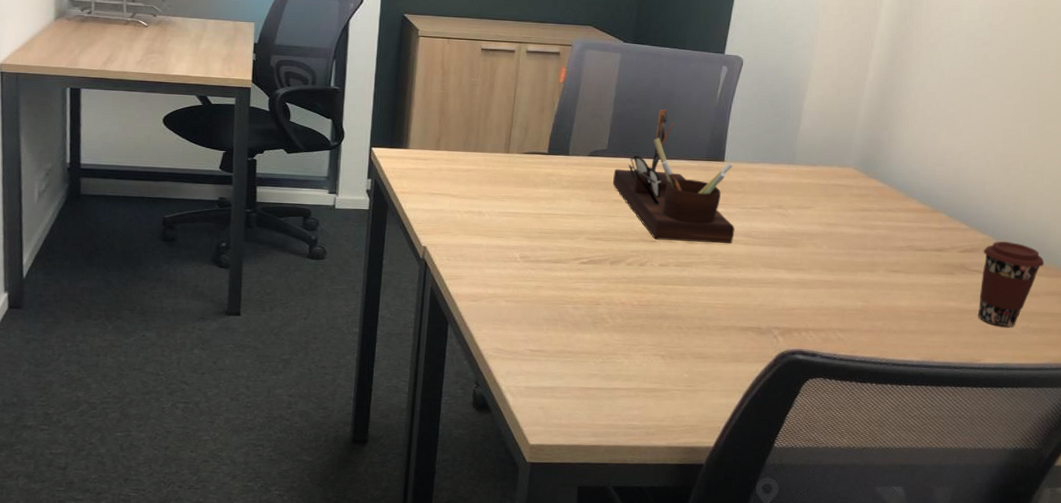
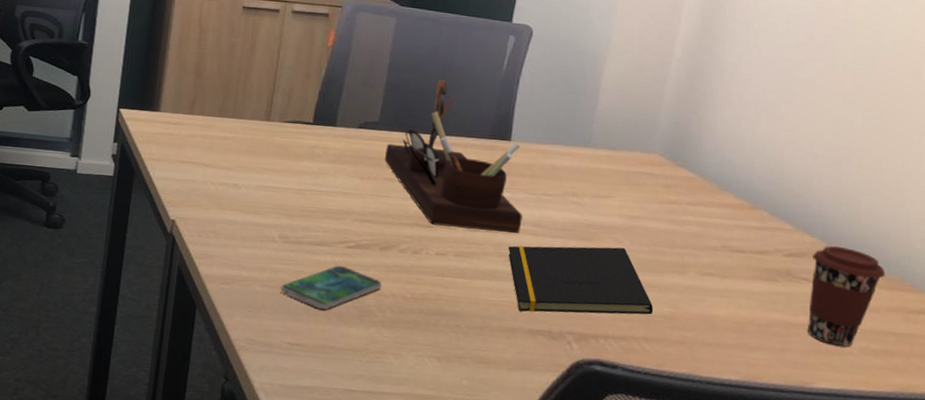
smartphone: none [522,279,613,319] -> present [280,265,383,310]
notepad: none [722,251,848,312] -> present [508,246,654,315]

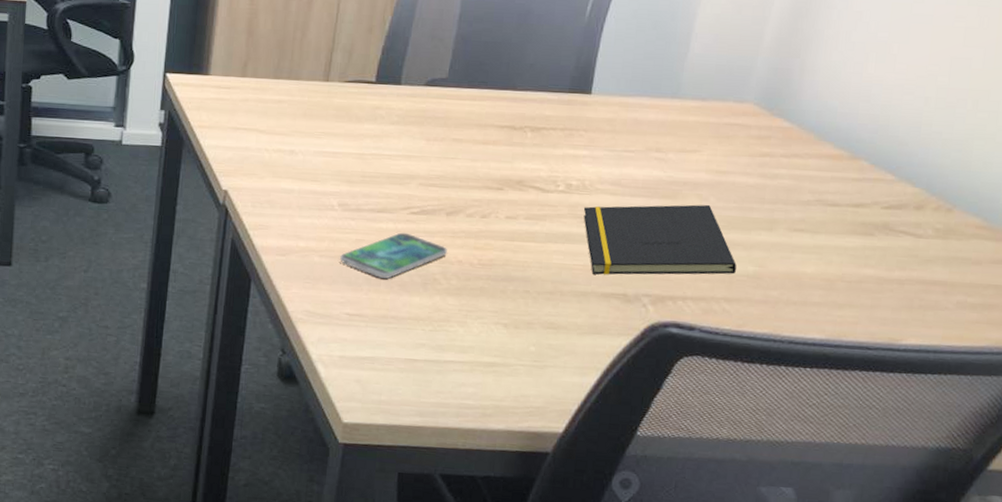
desk organizer: present [385,80,522,234] -> none [453,30,601,194]
coffee cup: present [808,246,886,347] -> none [901,196,992,301]

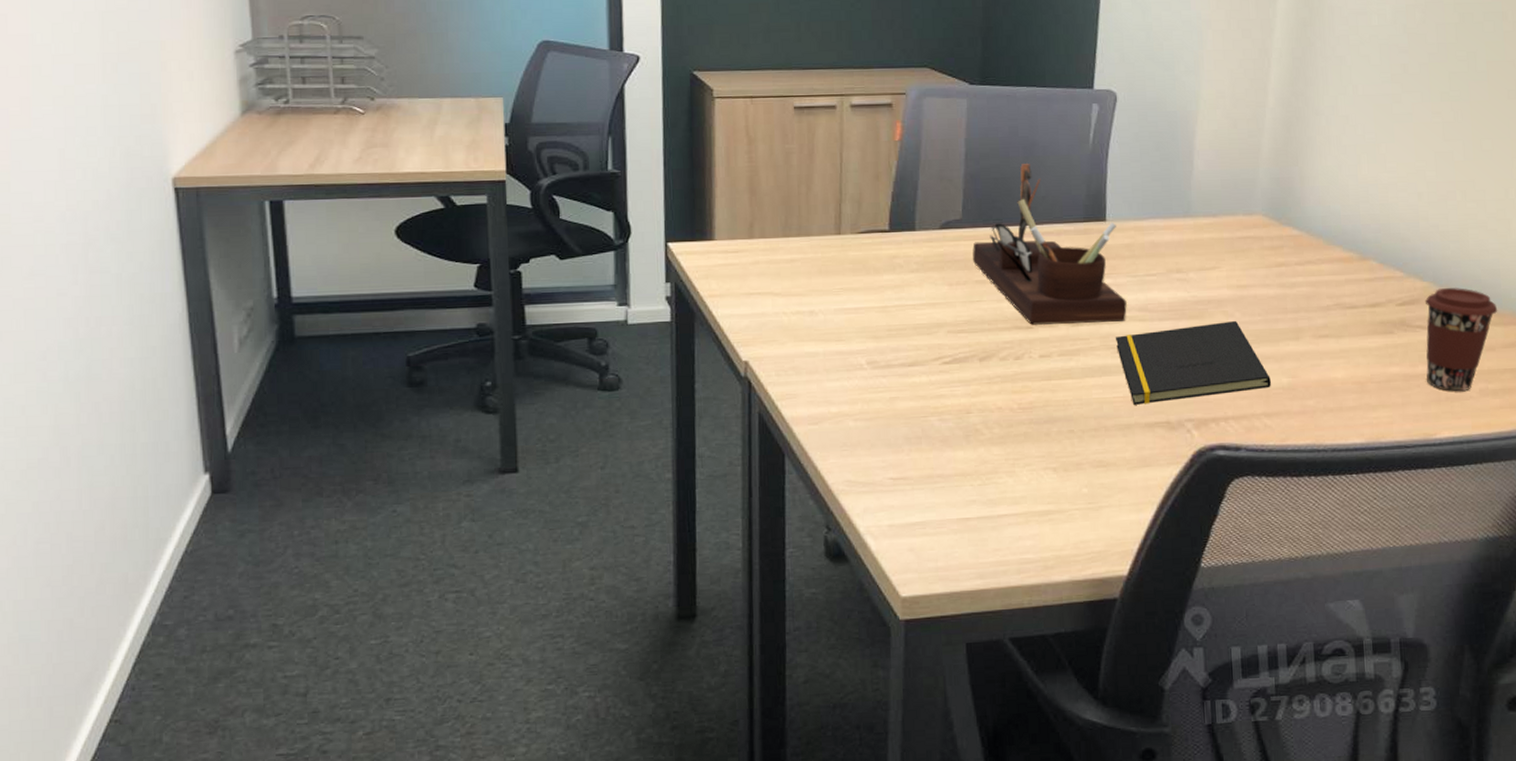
smartphone: present [339,232,448,279] -> none [875,384,986,436]
desk organizer: none [453,30,601,194] -> present [972,164,1127,325]
coffee cup: none [901,196,992,301] -> present [1425,288,1498,391]

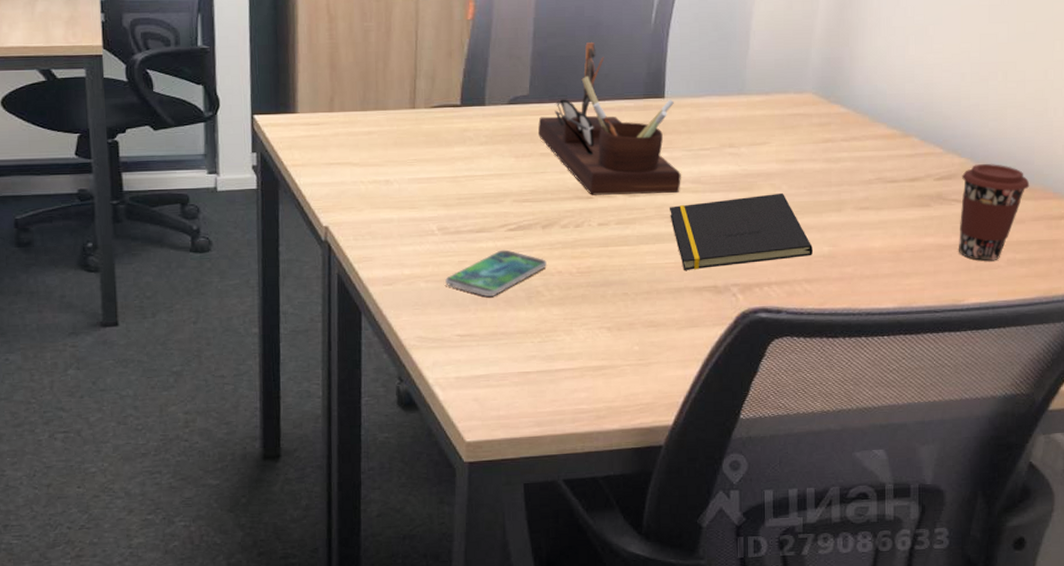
smartphone: none [875,384,986,436] -> present [444,249,548,297]

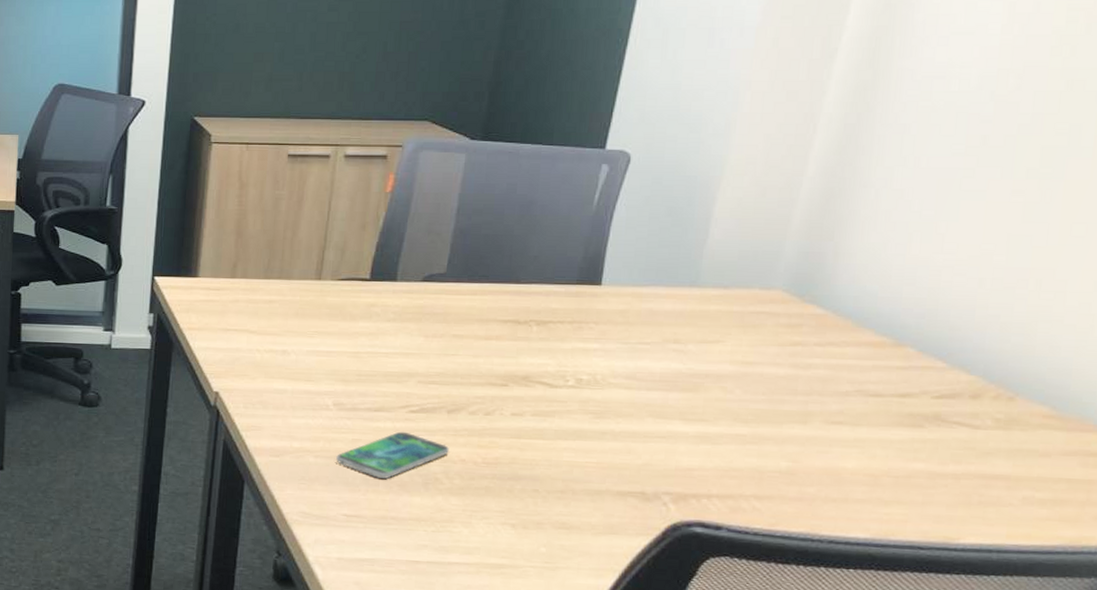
desk organizer: present [538,42,681,195] -> none [453,222,613,389]
notepad: present [669,192,814,270] -> none [595,397,768,473]
coffee cup: present [959,164,1030,261] -> none [957,384,1062,497]

